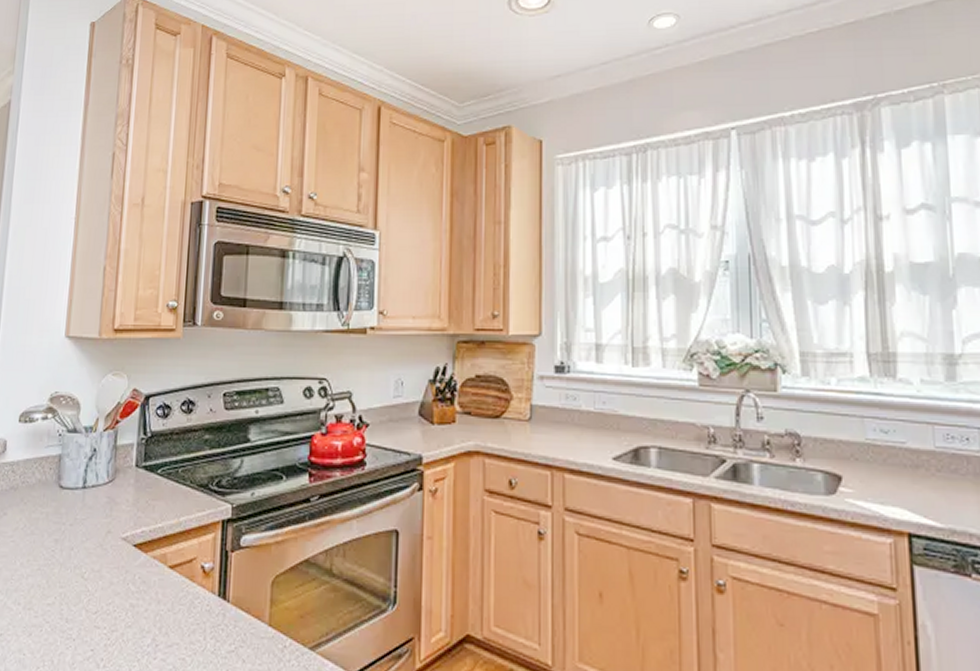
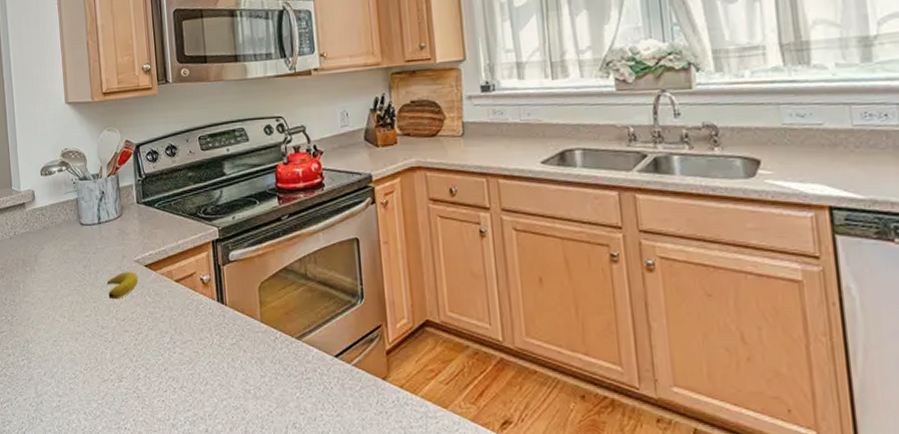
banana: none [81,550,123,586] -> present [106,271,139,300]

